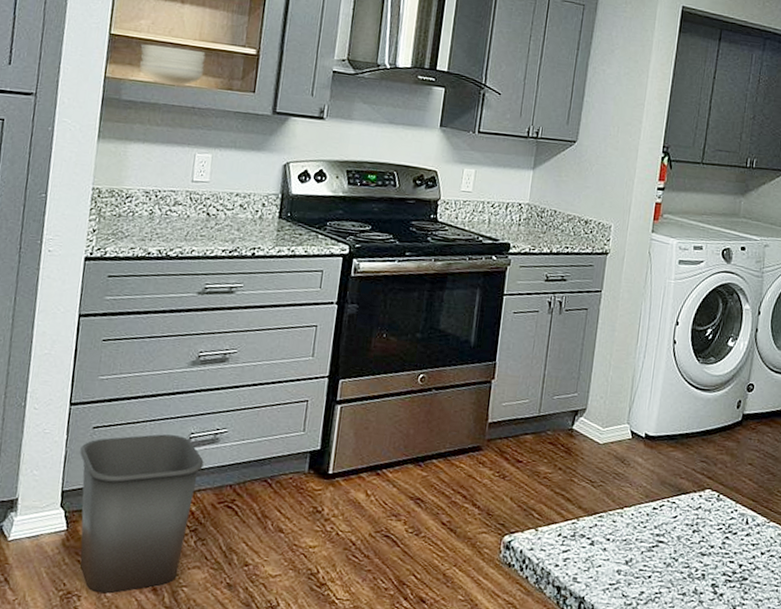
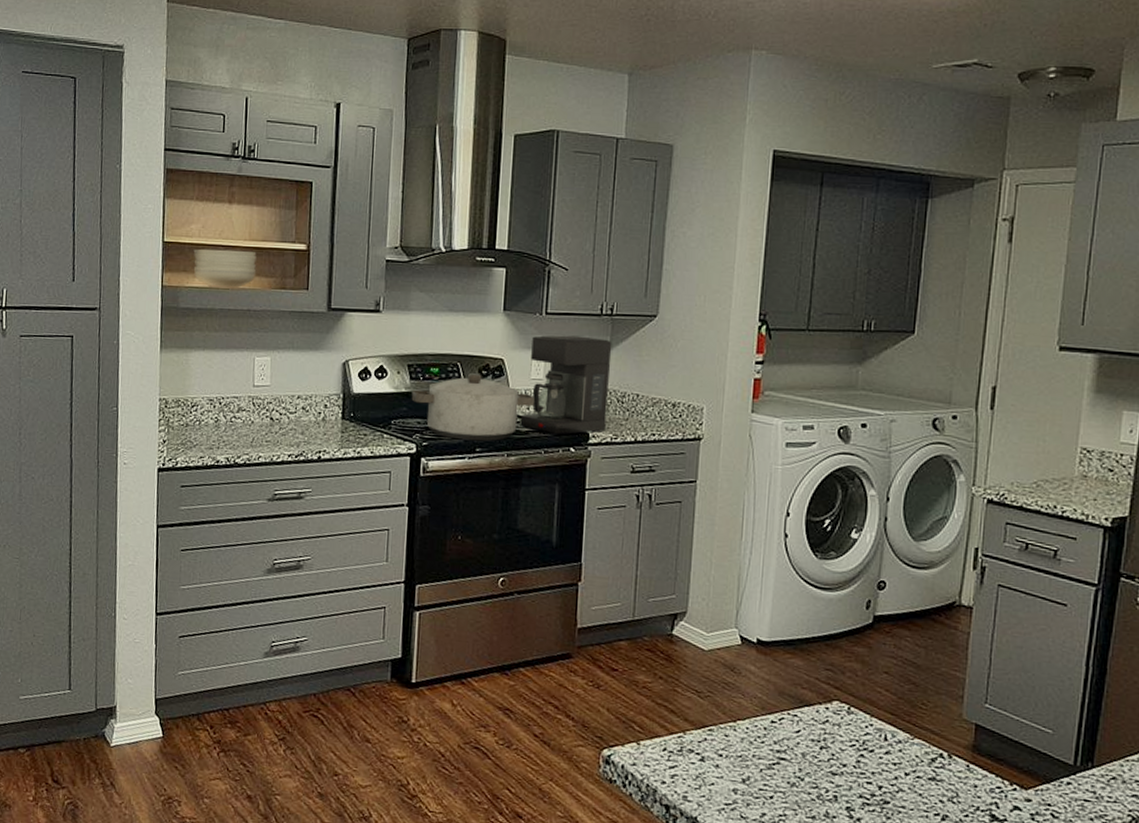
waste bin: present [79,434,204,594] -> none [169,643,287,800]
cooking pot: none [347,182,463,247] -> present [411,373,534,442]
coffee maker: none [448,152,536,244] -> present [520,335,612,435]

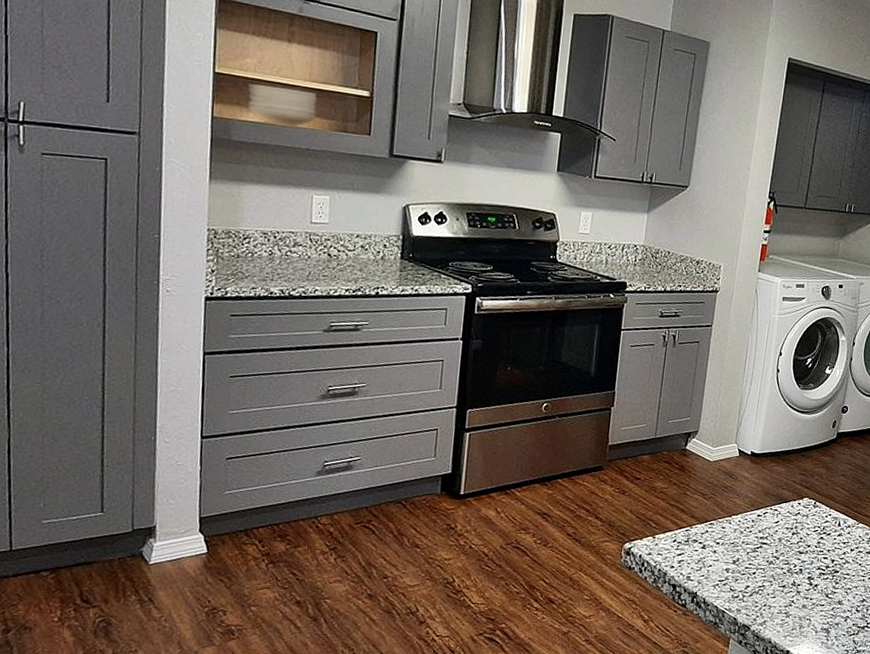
cooking pot: present [411,373,534,442] -> none [469,224,581,286]
coffee maker: present [520,335,612,435] -> none [567,196,650,283]

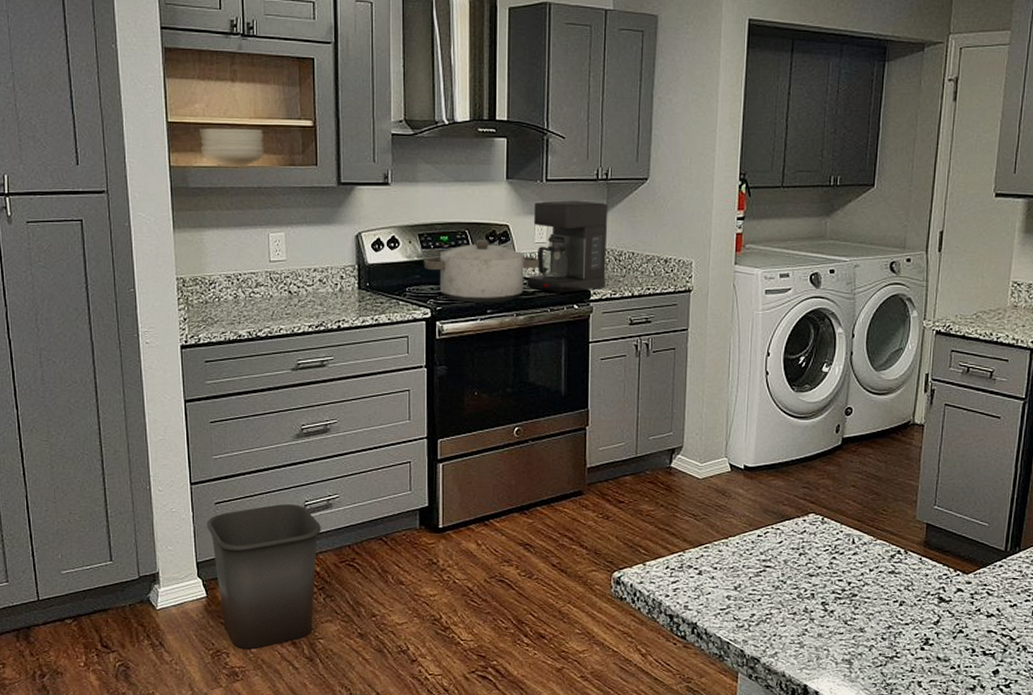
waste bin: none [215,463,339,608] -> present [207,504,321,650]
cooking pot: none [469,224,581,286] -> present [423,240,539,303]
coffee maker: none [567,196,650,283] -> present [527,200,608,294]

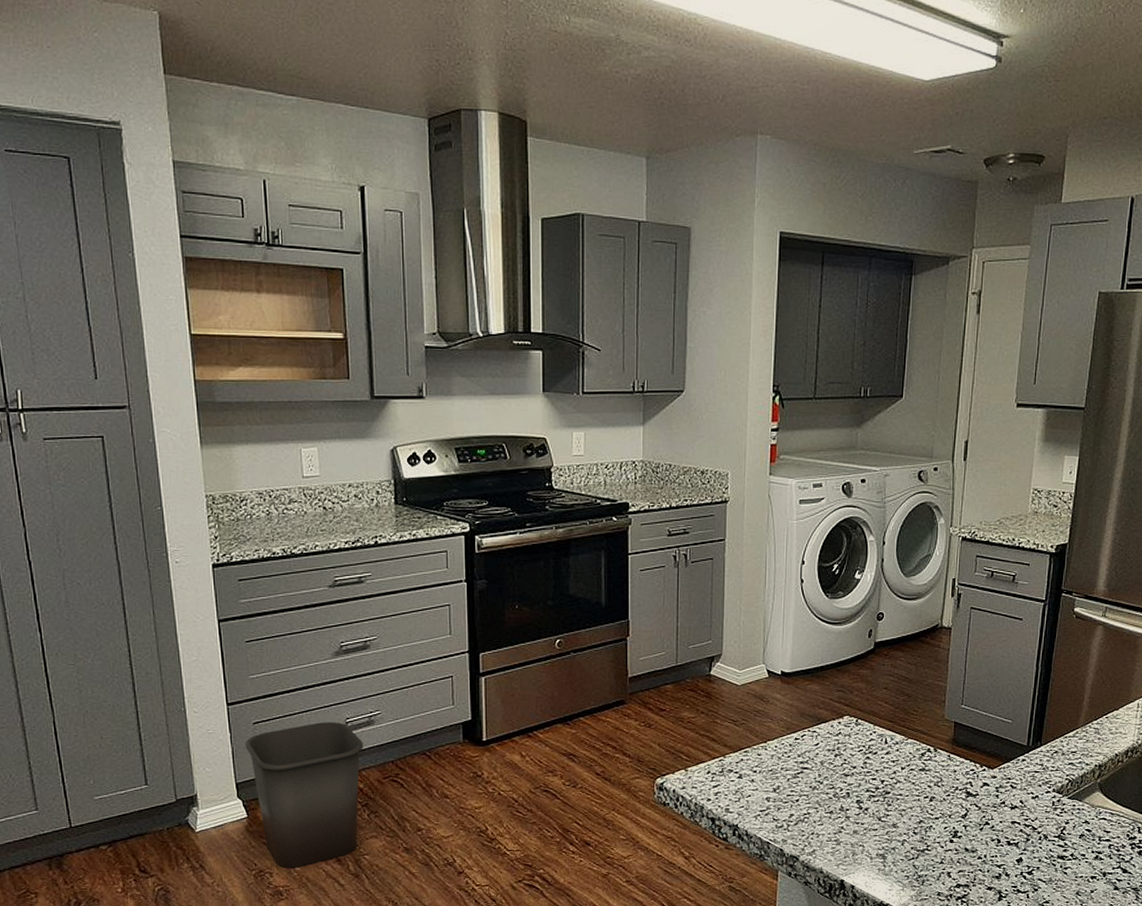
bowl: present [199,128,265,167] -> none [224,340,294,381]
cooking pot: present [423,240,539,303] -> none [461,453,577,517]
coffee maker: present [527,200,608,294] -> none [565,413,645,506]

